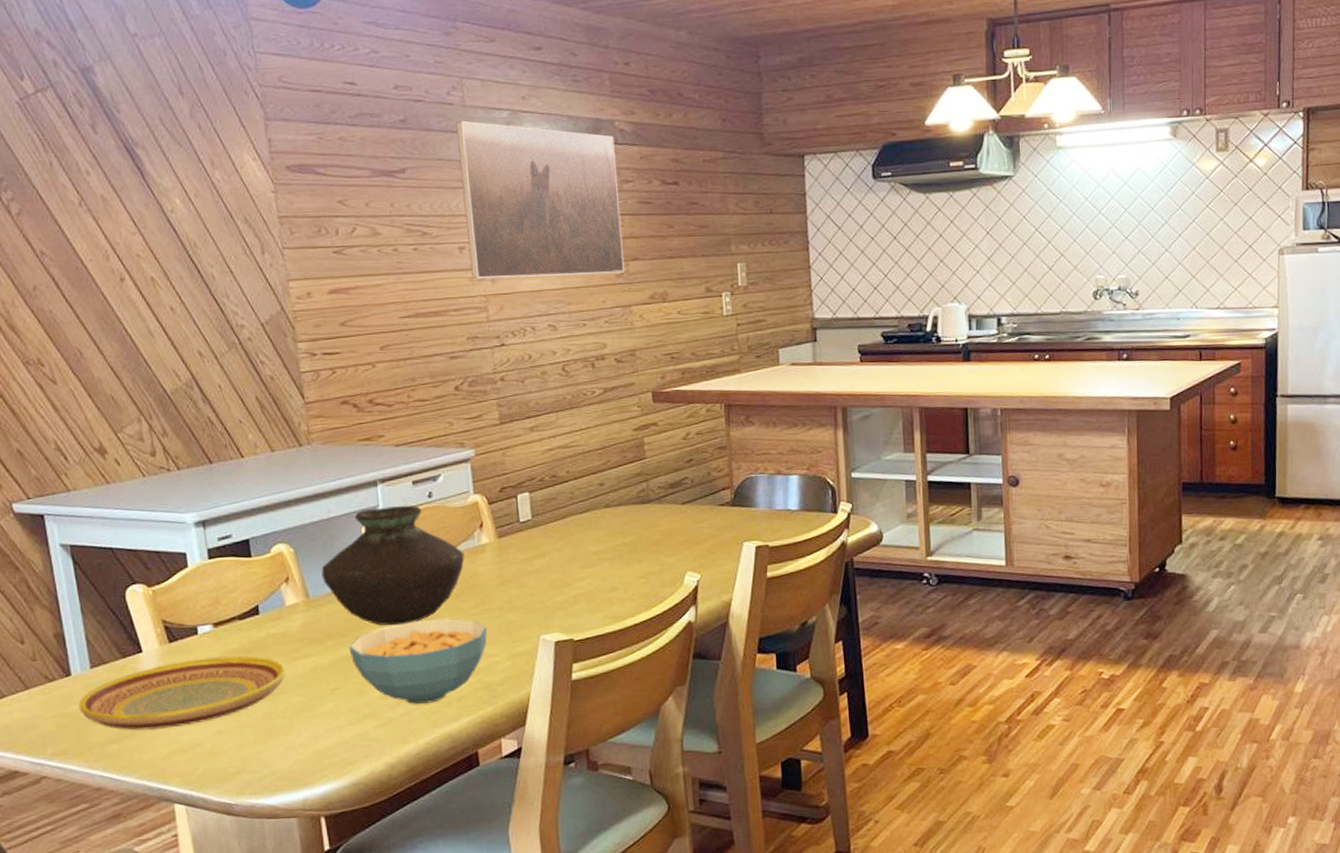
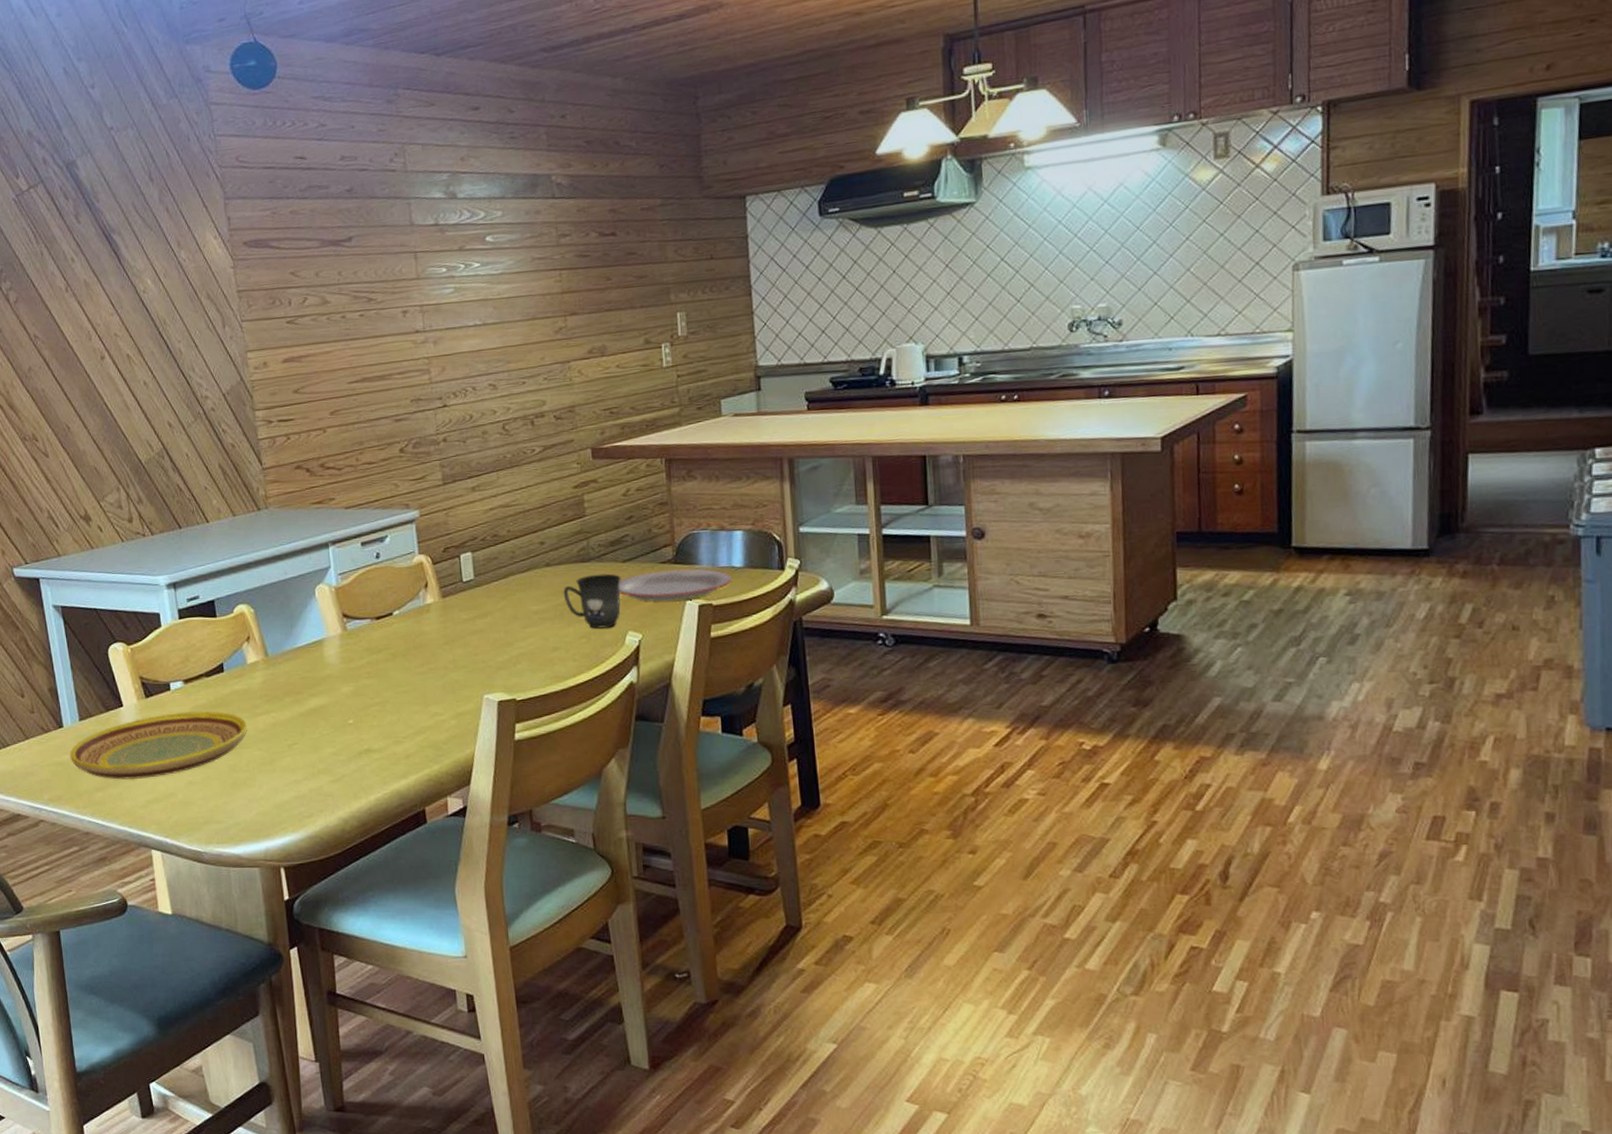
vase: present [321,505,465,626] -> none [279,566,411,684]
cereal bowl: present [349,618,487,704] -> none [305,677,433,761]
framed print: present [455,120,624,279] -> none [398,186,563,341]
mug: none [622,515,680,569] -> present [563,573,621,629]
plate: none [677,511,789,543] -> present [618,569,733,602]

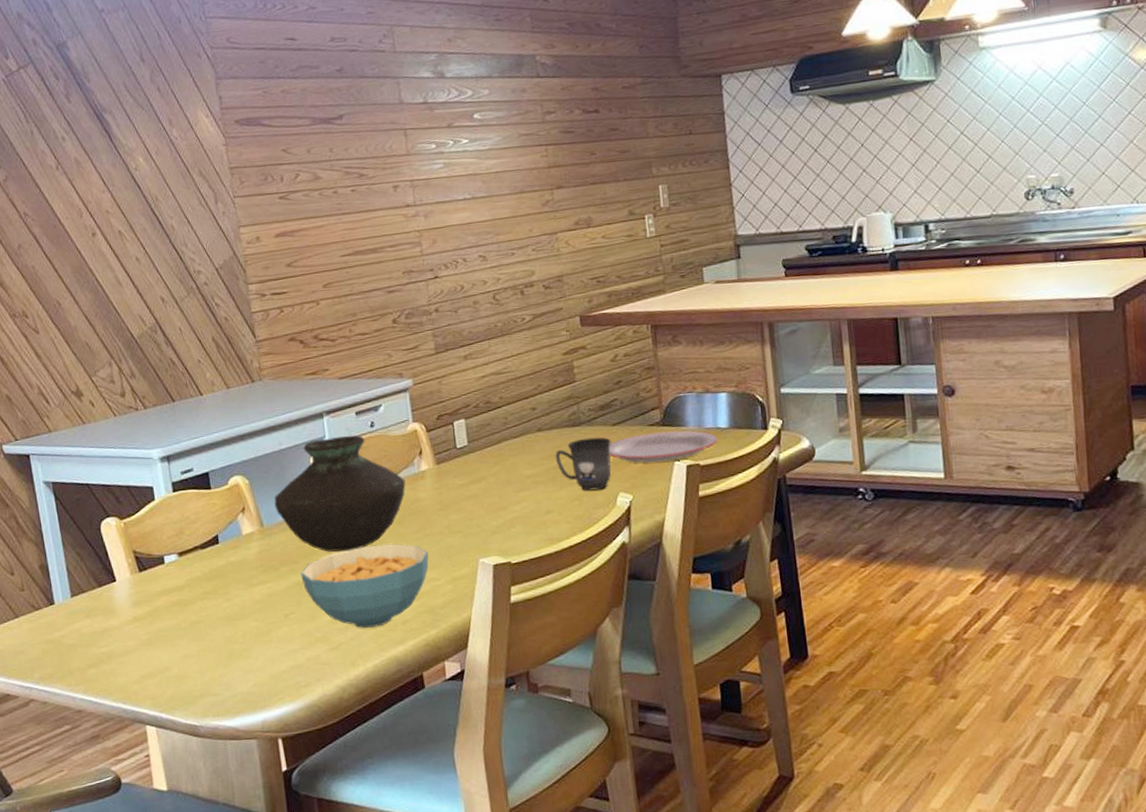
plate: present [70,711,248,780] -> none [61,583,244,656]
vase: none [279,566,411,684] -> present [274,435,406,552]
cereal bowl: none [305,677,433,761] -> present [301,544,429,628]

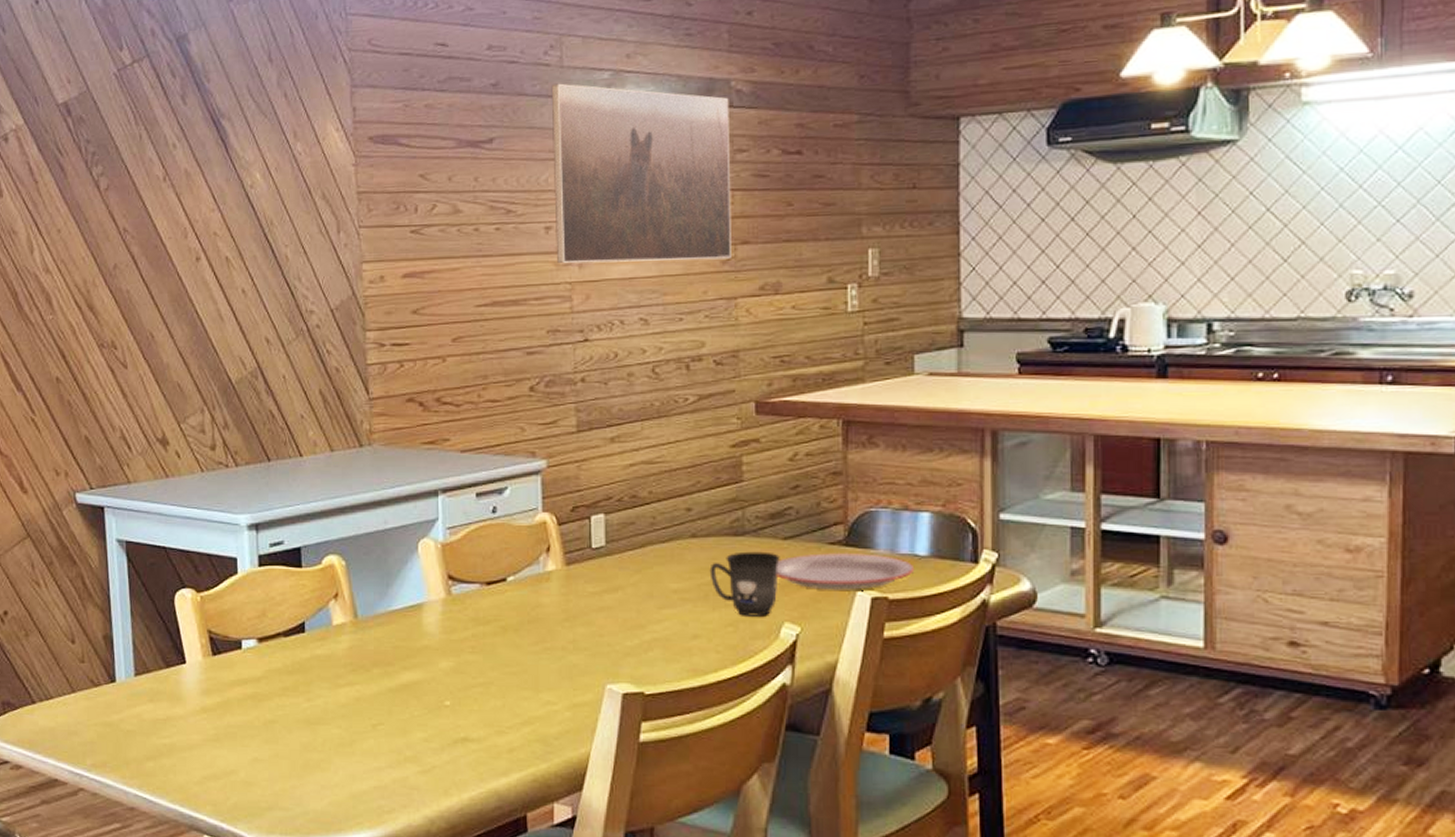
vase: present [274,435,406,552] -> none [372,520,527,658]
cereal bowl: present [301,544,429,628] -> none [395,654,546,752]
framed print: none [387,66,550,215] -> present [551,83,731,264]

